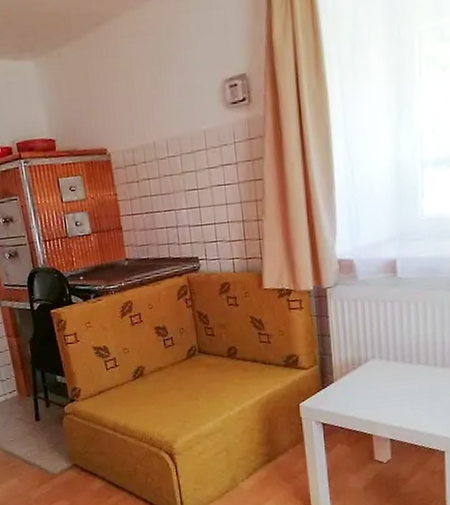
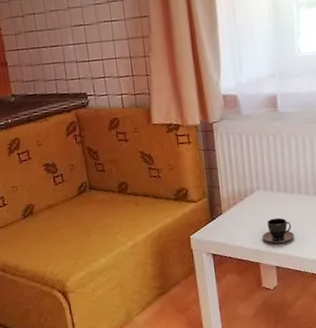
teacup: none [376,388,411,415] -> present [262,217,294,243]

